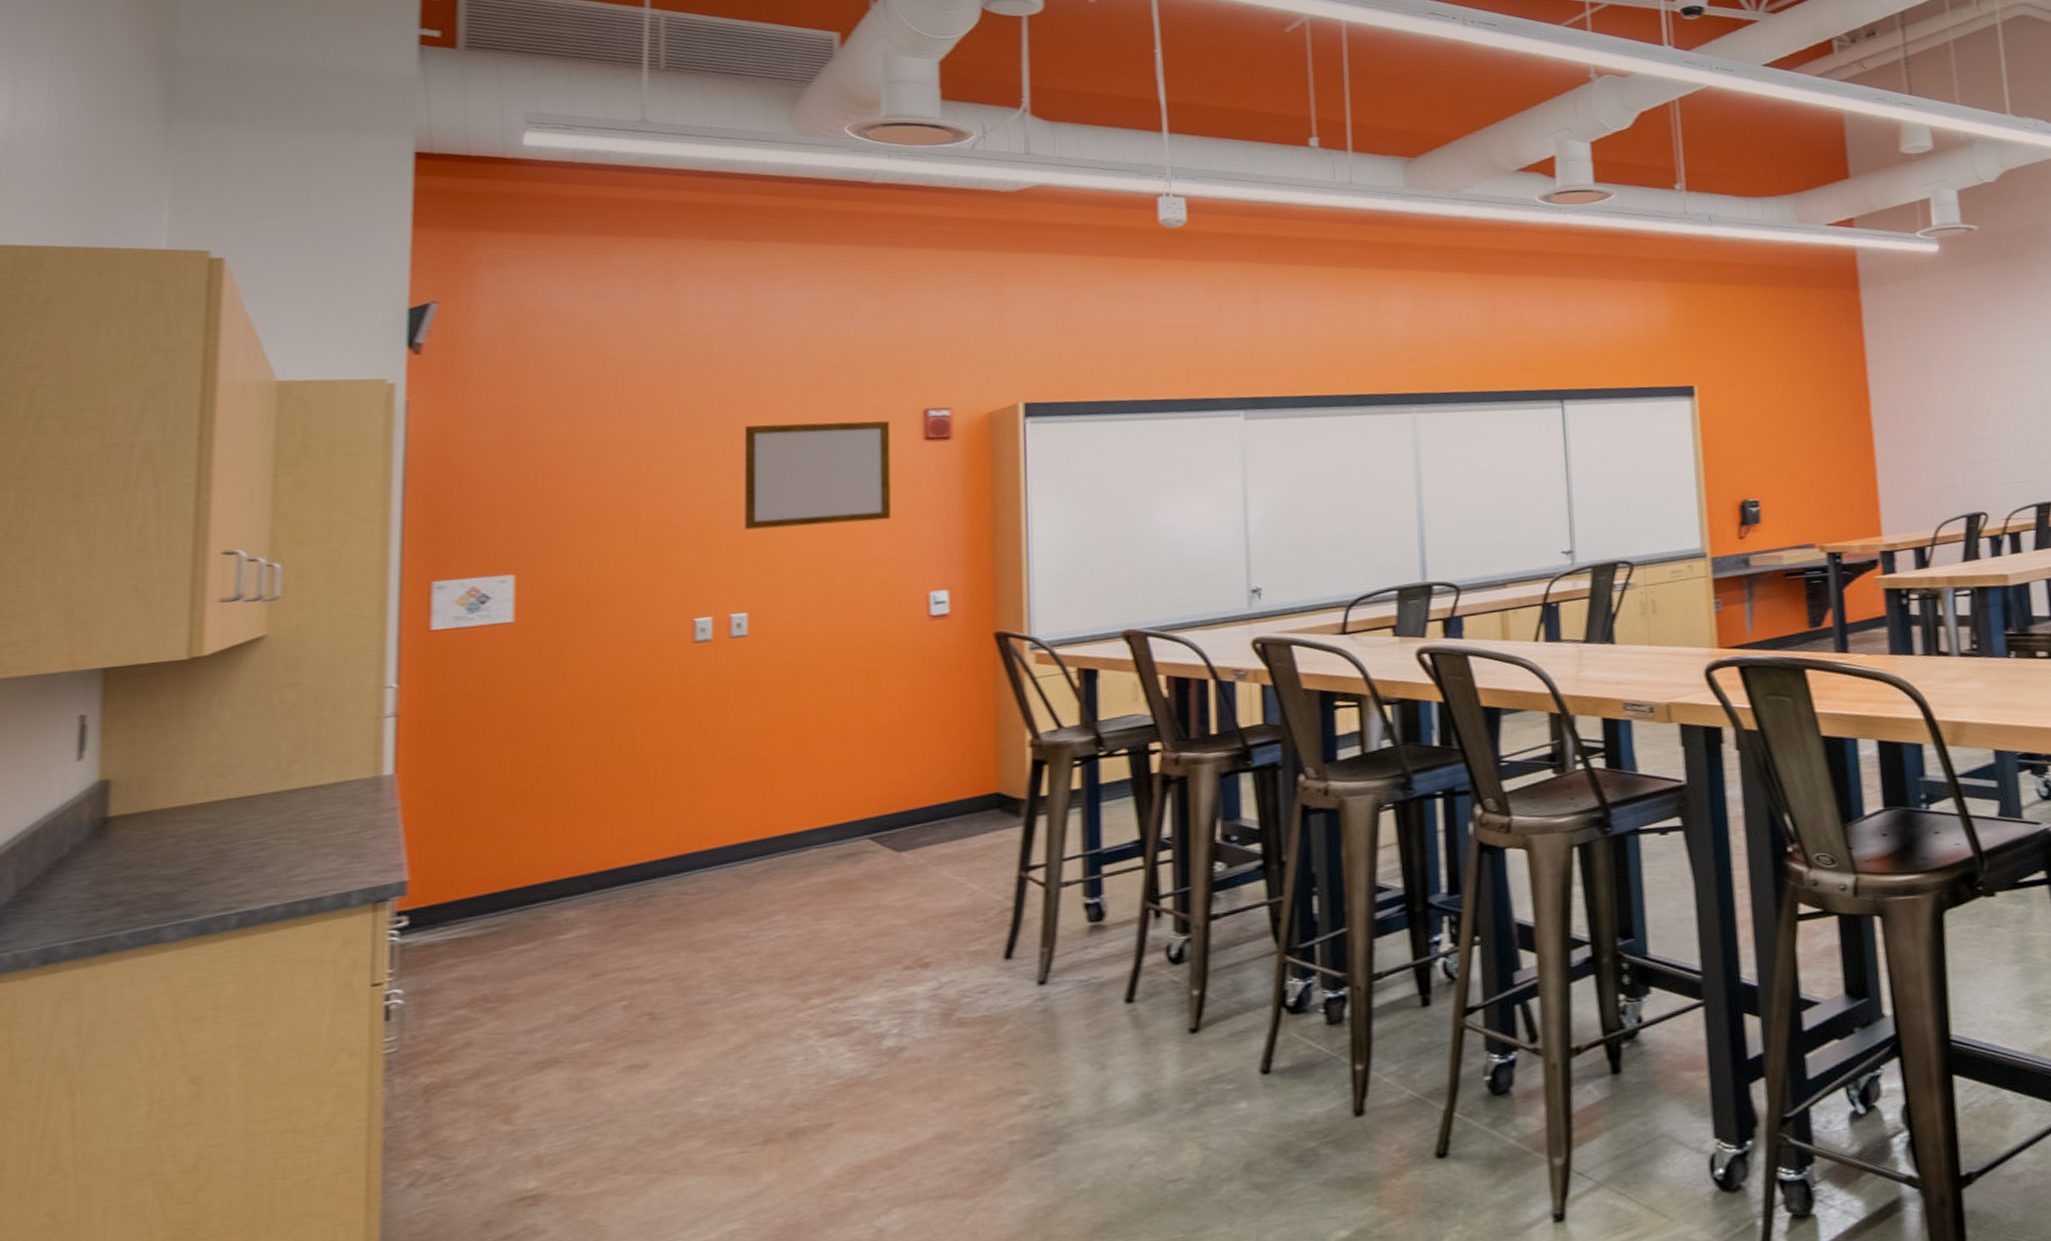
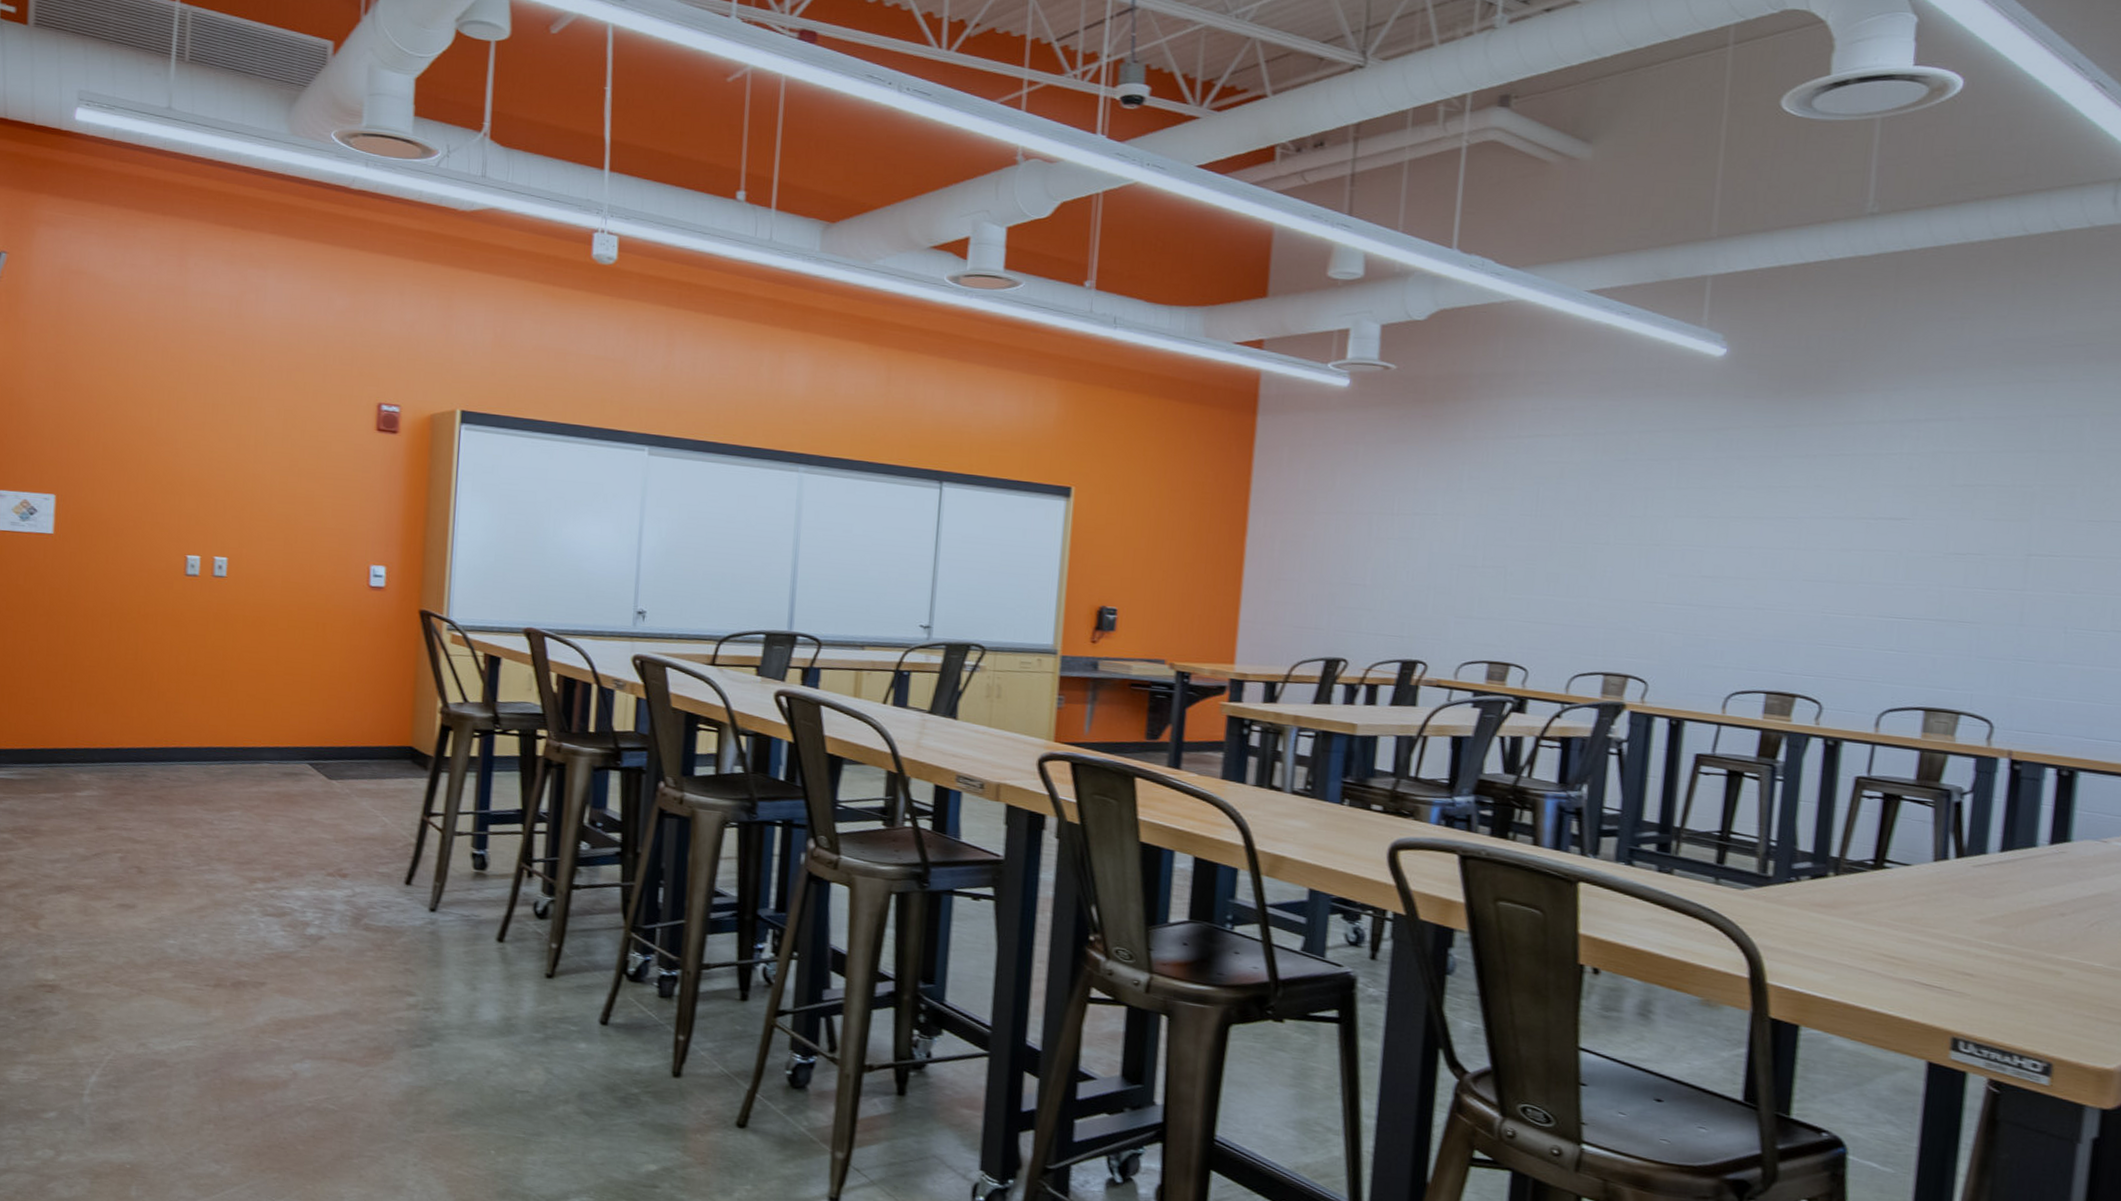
writing board: present [744,421,890,530] -> none [229,395,350,496]

